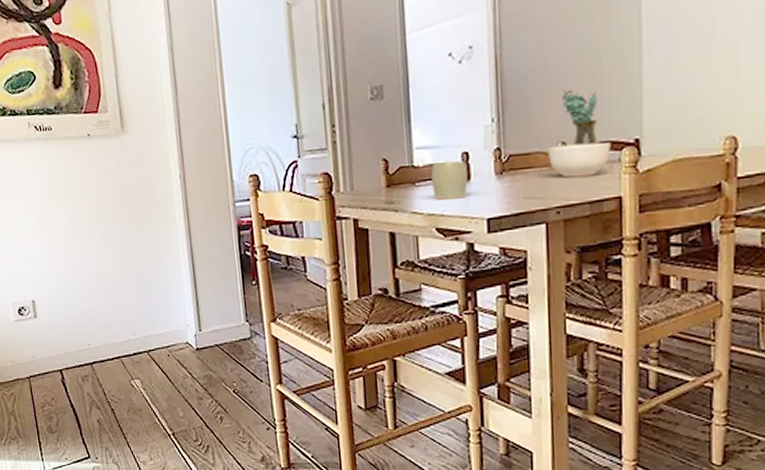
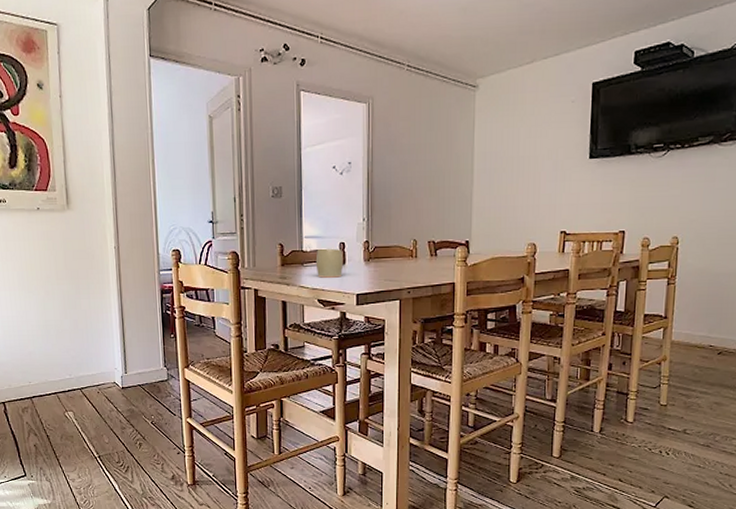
bowl: present [548,141,611,178] -> none [404,241,449,267]
vase: present [562,89,598,146] -> none [415,200,441,243]

